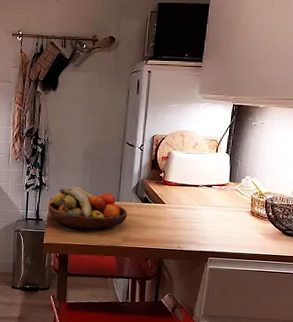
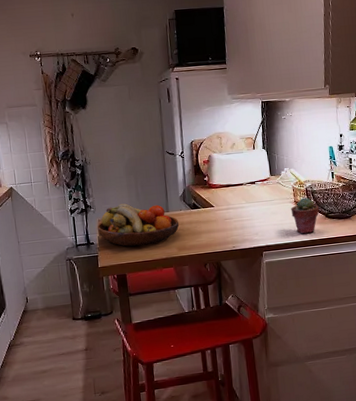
potted succulent: none [245,209,276,247] -> present [291,197,319,234]

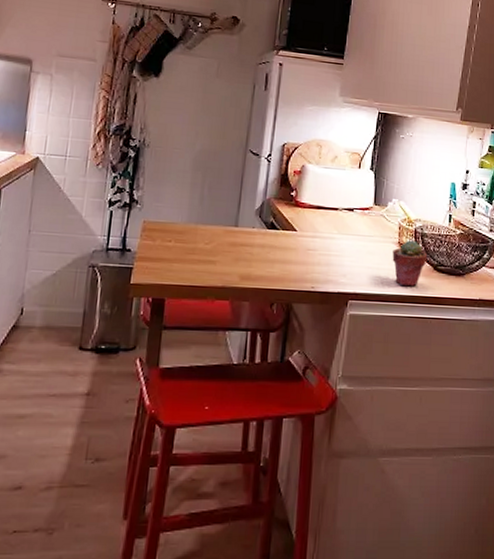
fruit bowl: present [97,203,179,247] -> none [139,205,249,266]

